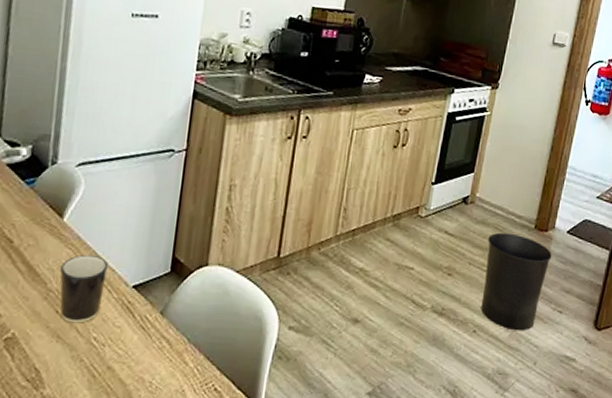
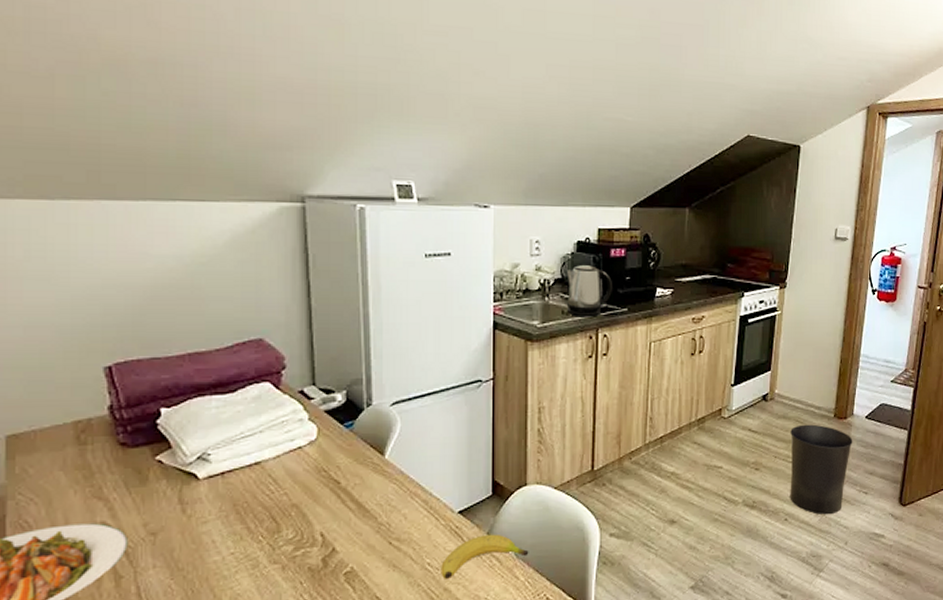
mug: present [59,254,109,323] -> none [389,486,433,552]
fruit: none [106,313,202,357] -> present [441,534,529,579]
kettle: none [271,42,321,98] -> present [567,265,613,317]

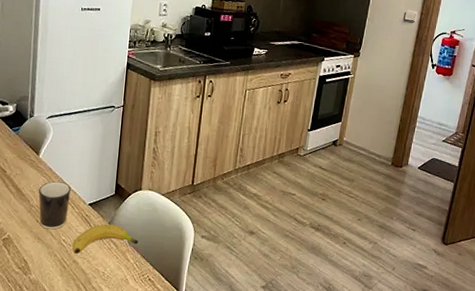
mug: none [389,486,433,552] -> present [38,181,72,230]
kettle: present [567,265,613,317] -> none [183,25,221,67]
waste bin: present [790,424,853,514] -> none [349,168,406,243]

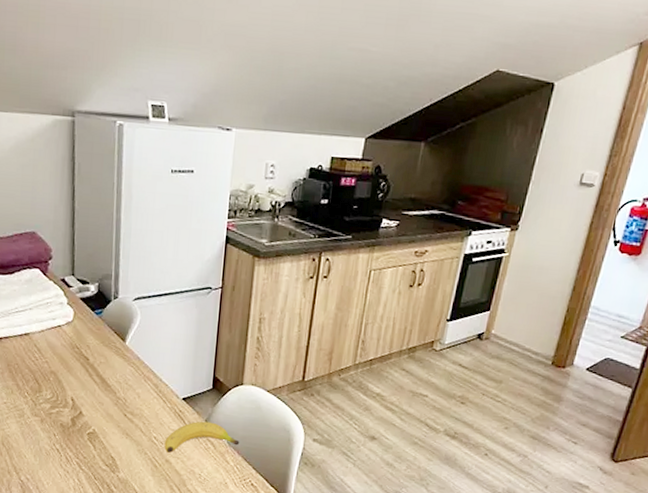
mug: present [38,181,72,230] -> none [125,371,163,425]

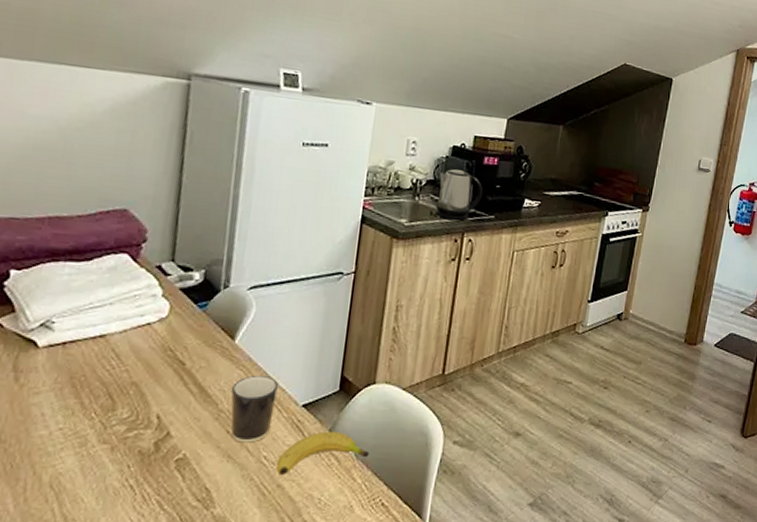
mug: none [125,371,163,425] -> present [230,375,279,443]
kettle: none [294,191,340,241] -> present [436,169,483,221]

